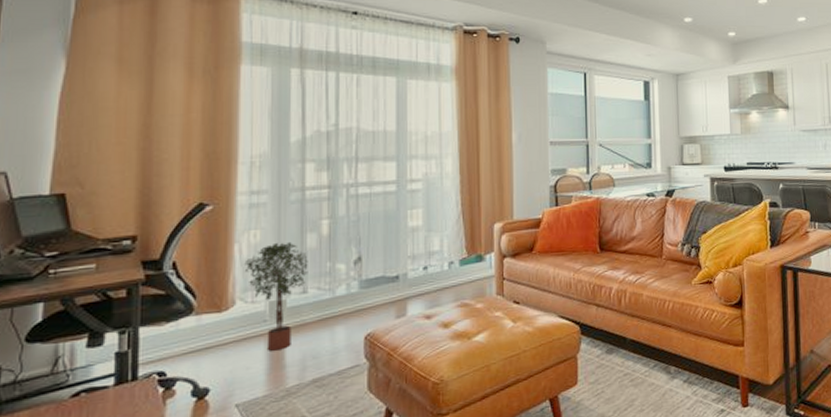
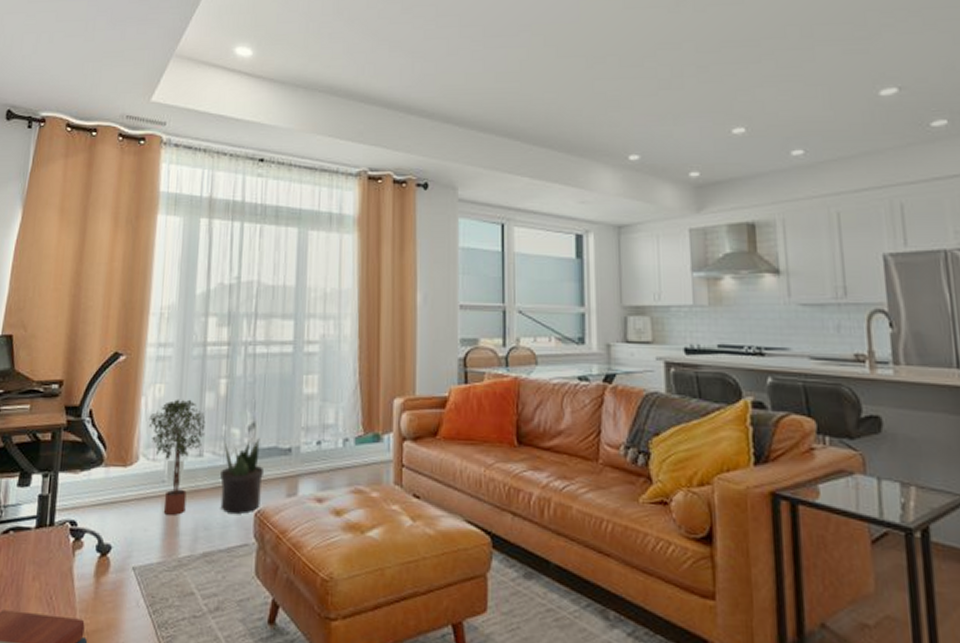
planter: none [327,270,373,340] -> present [220,438,265,514]

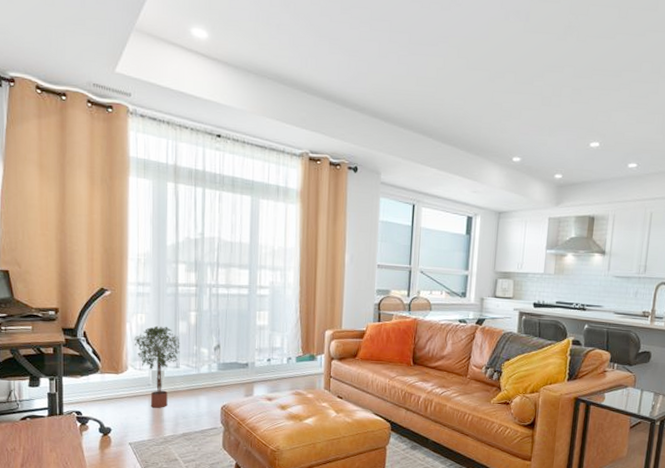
planter: present [220,438,265,514] -> none [194,355,228,408]

